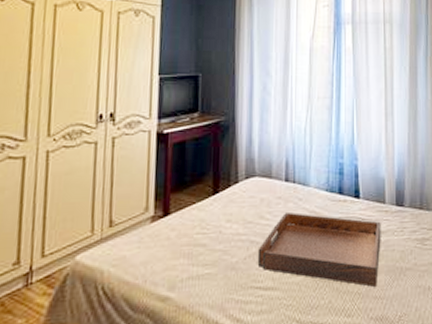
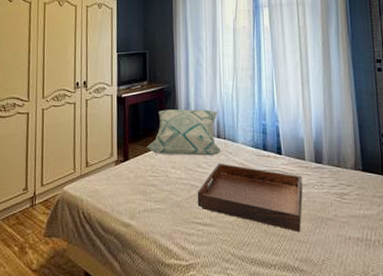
decorative pillow: none [194,147,290,205] -> present [146,109,222,156]

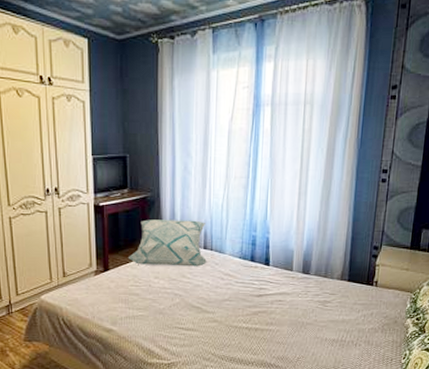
serving tray: present [197,162,303,232] -> none [180,273,287,335]

